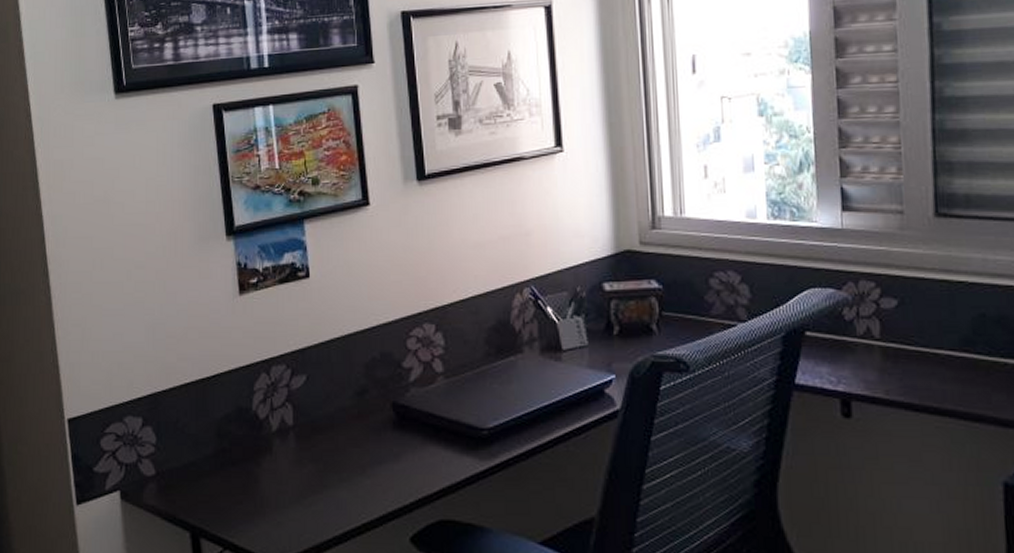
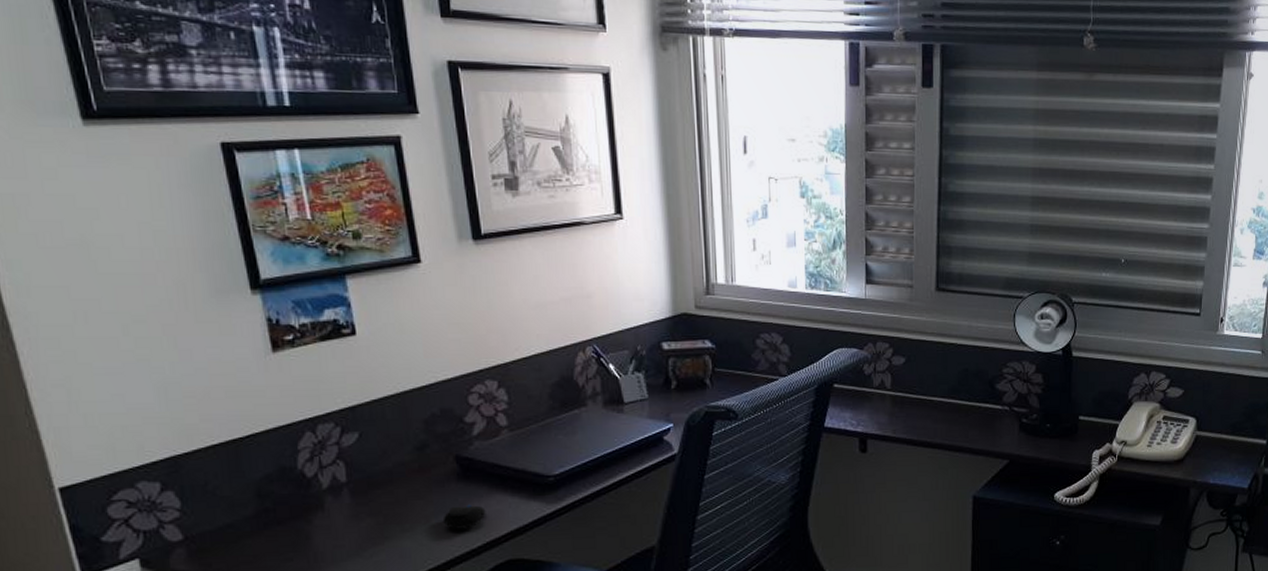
computer mouse: none [377,455,419,482] -> present [442,504,486,529]

